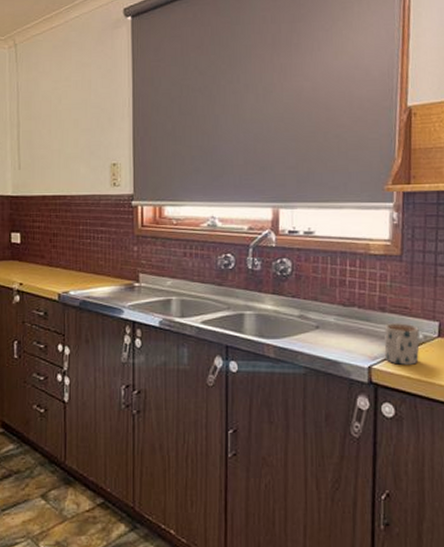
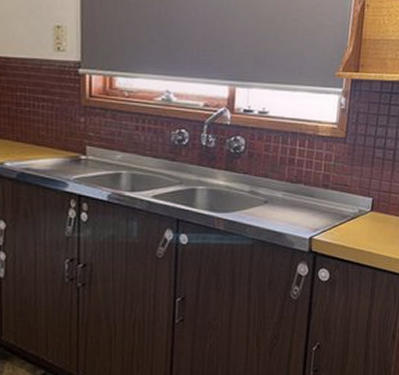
mug: present [384,323,420,365] -> none [324,199,355,235]

